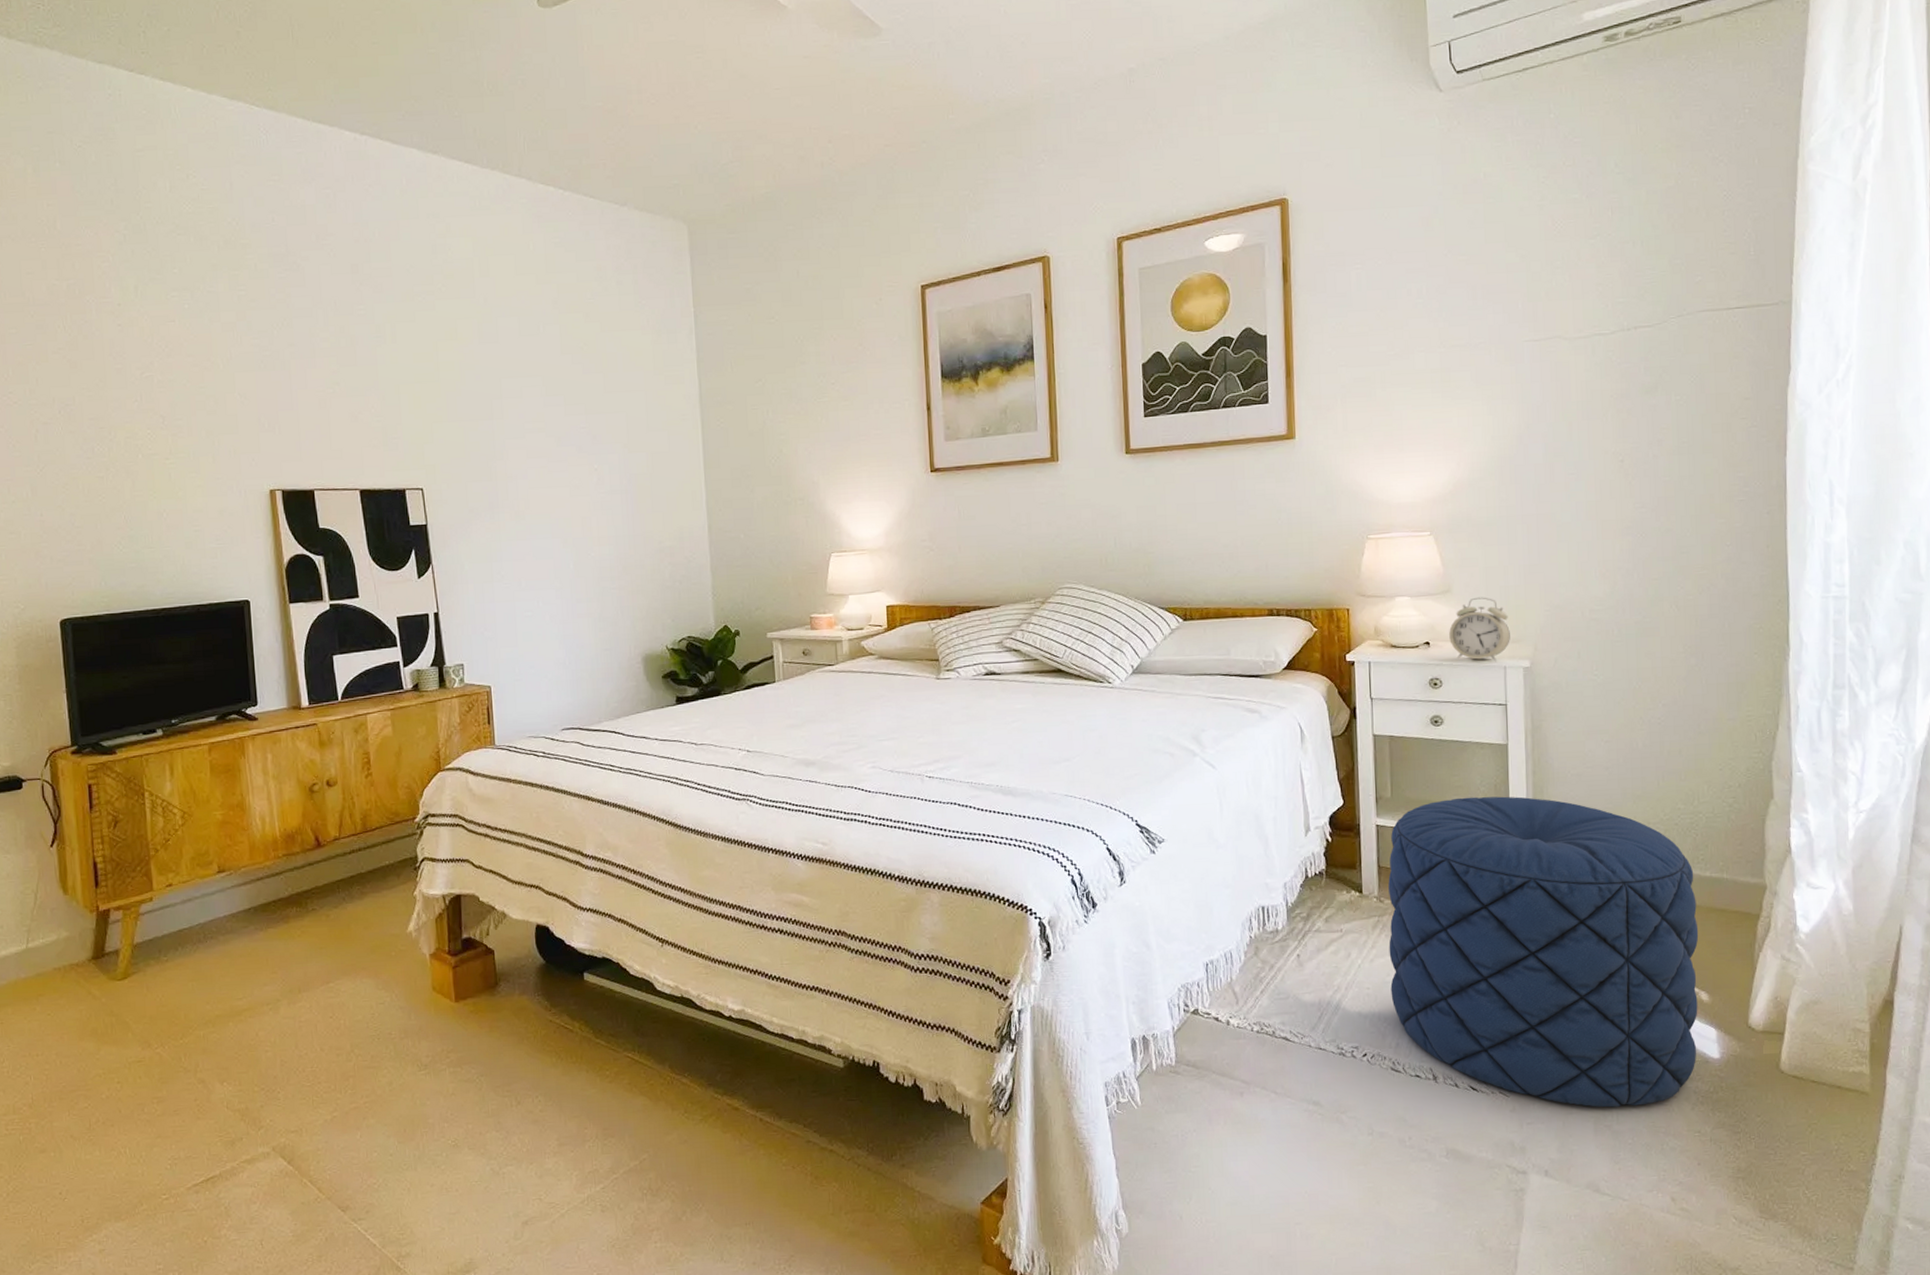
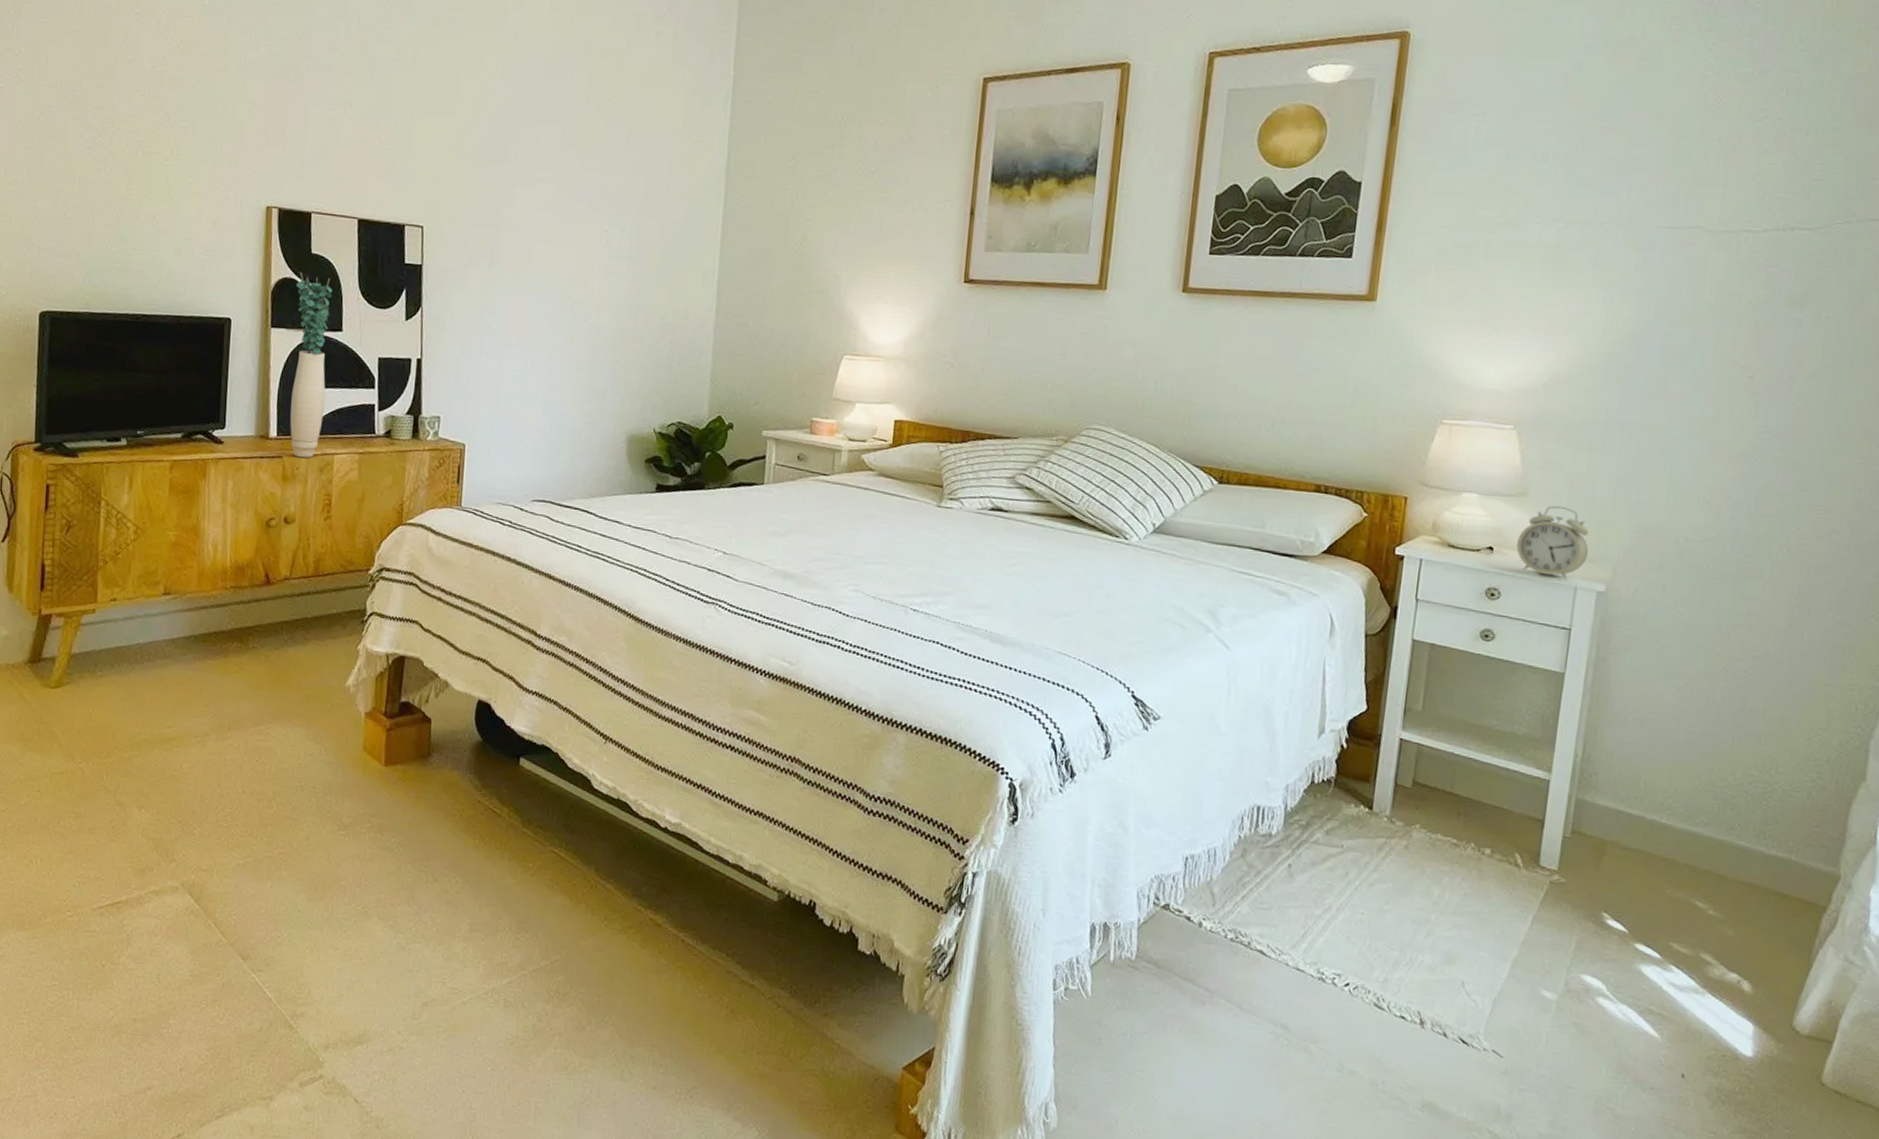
vase: none [309,547,352,722] -> present [290,272,333,458]
pouf: present [1388,796,1699,1108] -> none [1386,723,1758,1093]

